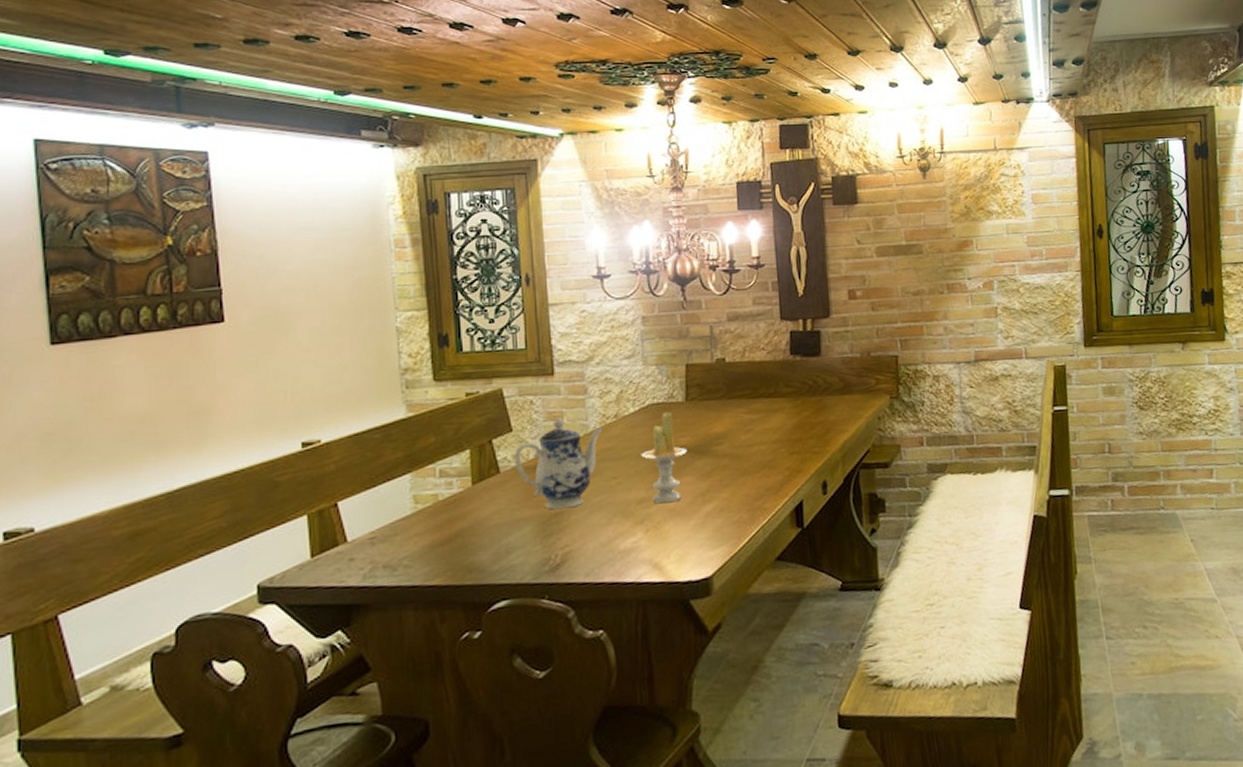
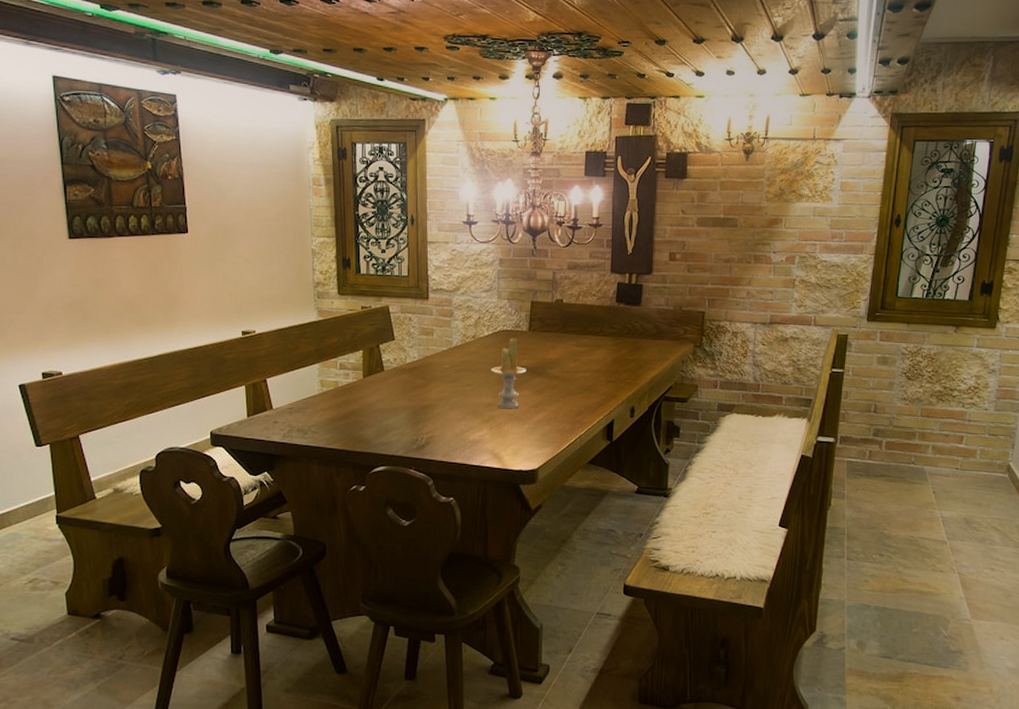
teapot: present [513,417,604,510] -> none [394,333,464,404]

